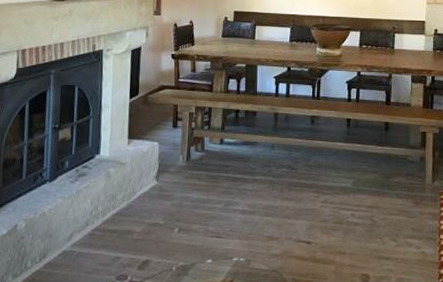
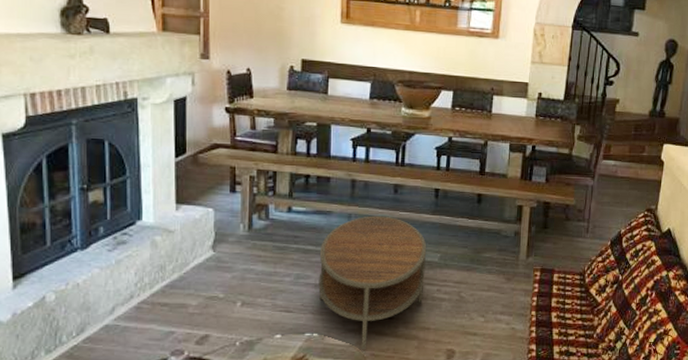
coffee table: none [245,145,341,275] -> present [318,215,427,350]

